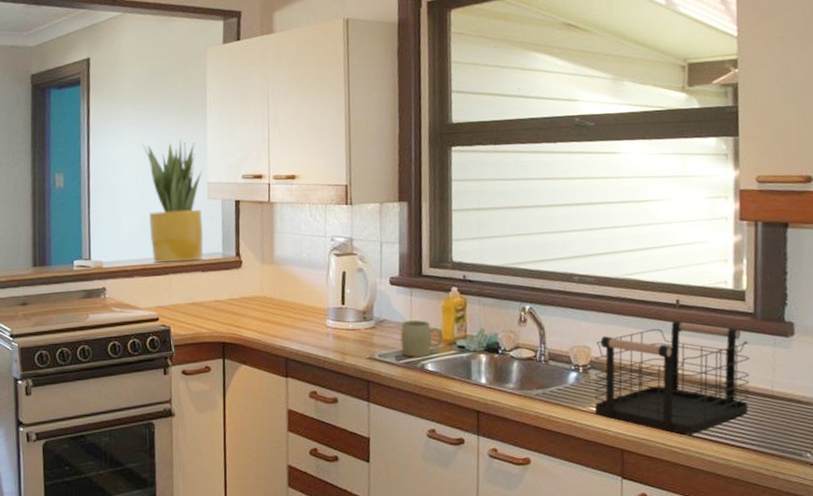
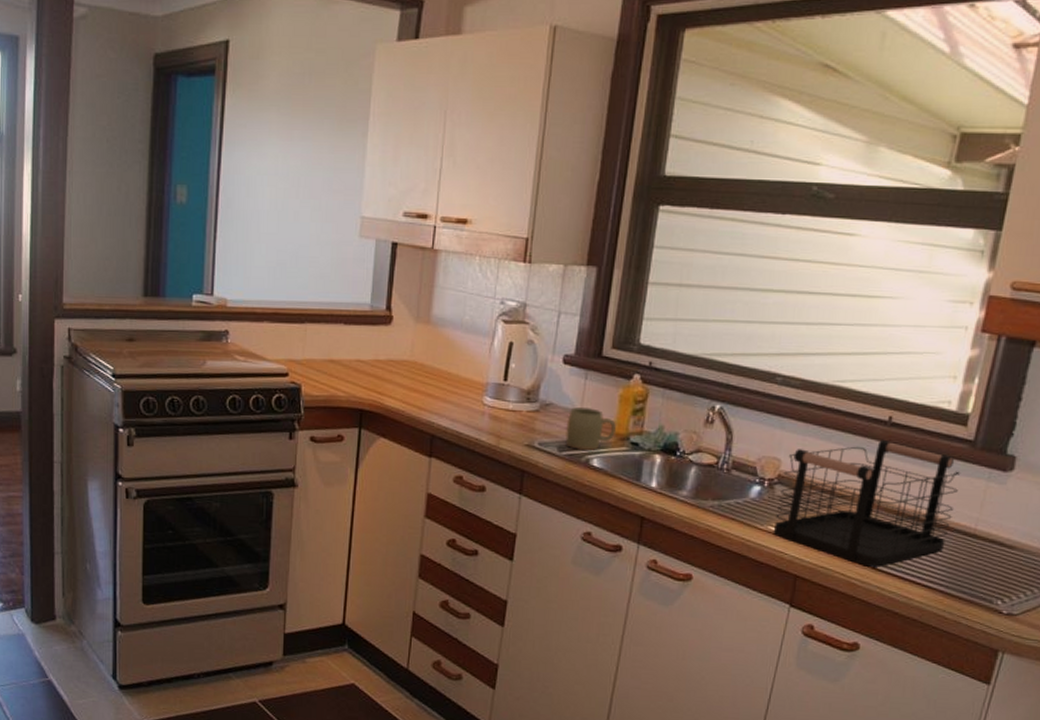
planter: present [142,139,204,263] -> none [285,159,357,311]

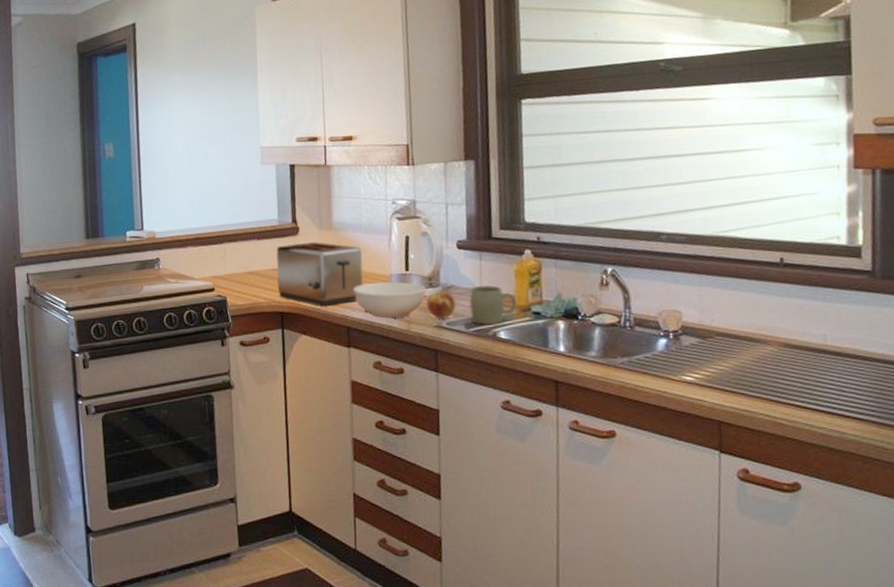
toaster: none [359,334,460,409] -> present [276,241,363,306]
bowl: none [444,389,523,432] -> present [353,281,426,319]
fruit: none [520,407,553,439] -> present [426,290,457,320]
dish rack: present [773,439,961,567] -> none [686,280,868,405]

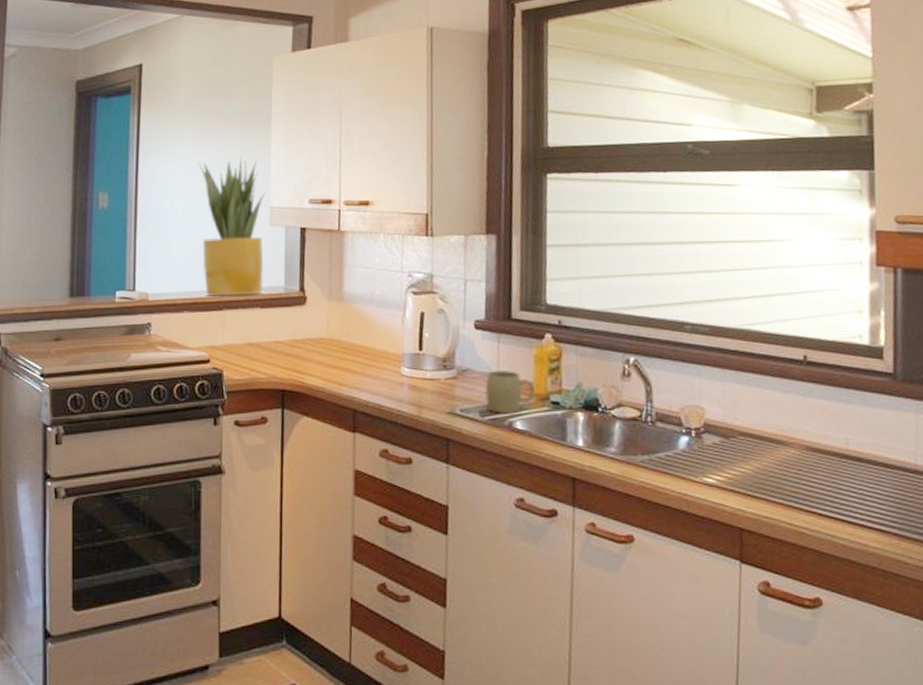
planter: none [192,103,258,232] -> present [197,157,266,296]
toaster: present [276,241,363,306] -> none [279,313,374,385]
bowl: present [353,281,426,319] -> none [362,361,440,402]
fruit: present [426,290,457,320] -> none [439,374,471,406]

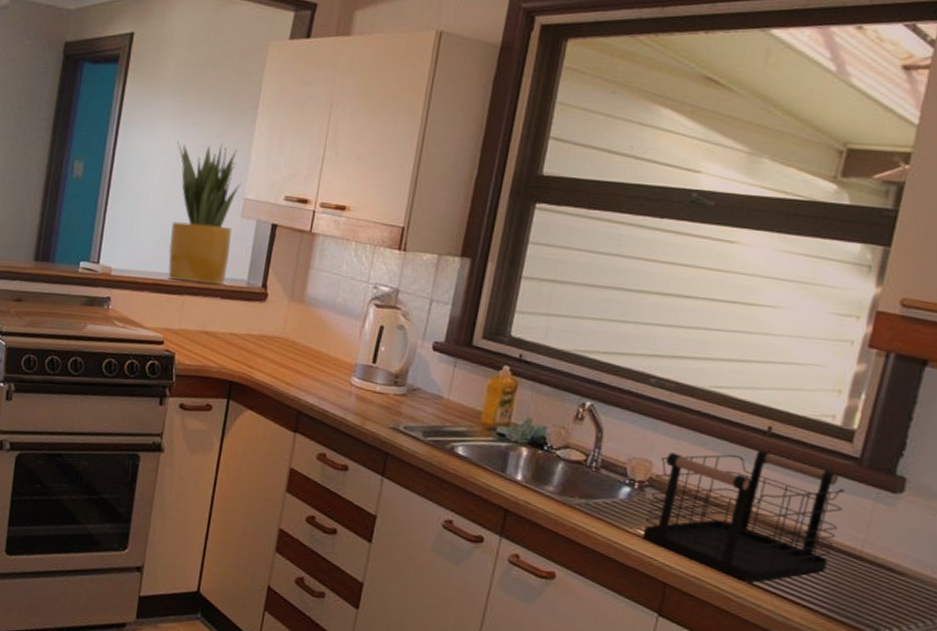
mug: present [485,370,535,413] -> none [431,394,483,438]
dish rack: none [708,378,889,513] -> present [642,449,846,583]

